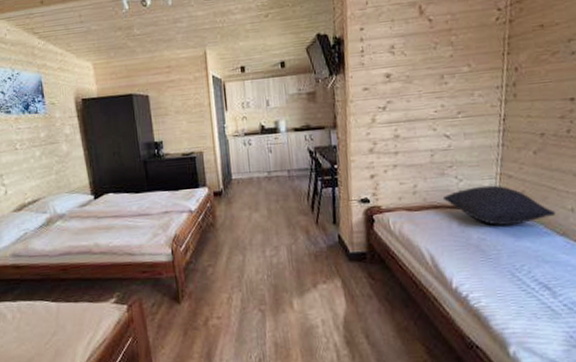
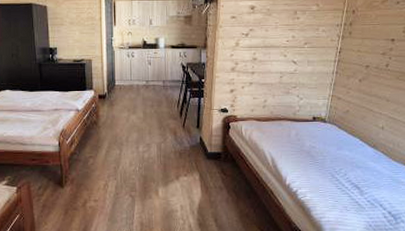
pillow: present [442,185,556,226] -> none [285,104,371,138]

